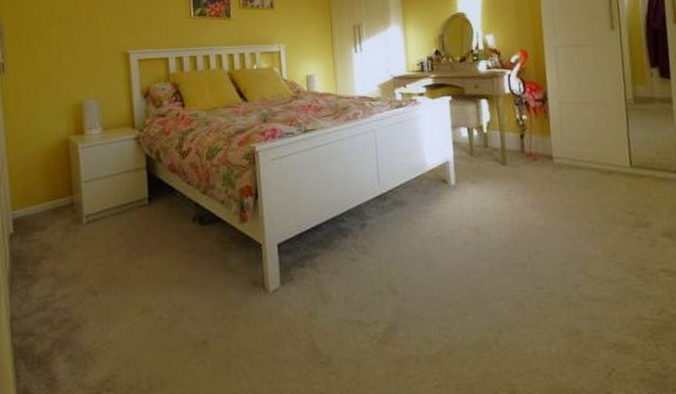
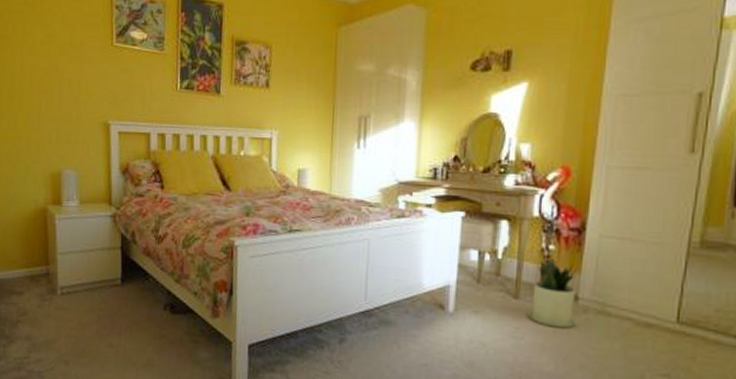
planter: none [515,126,556,186] -> present [527,257,578,329]

